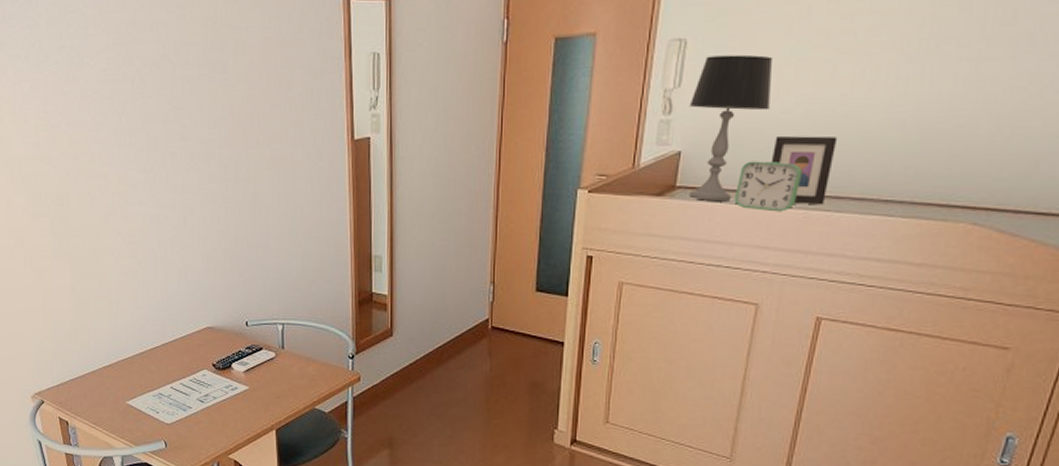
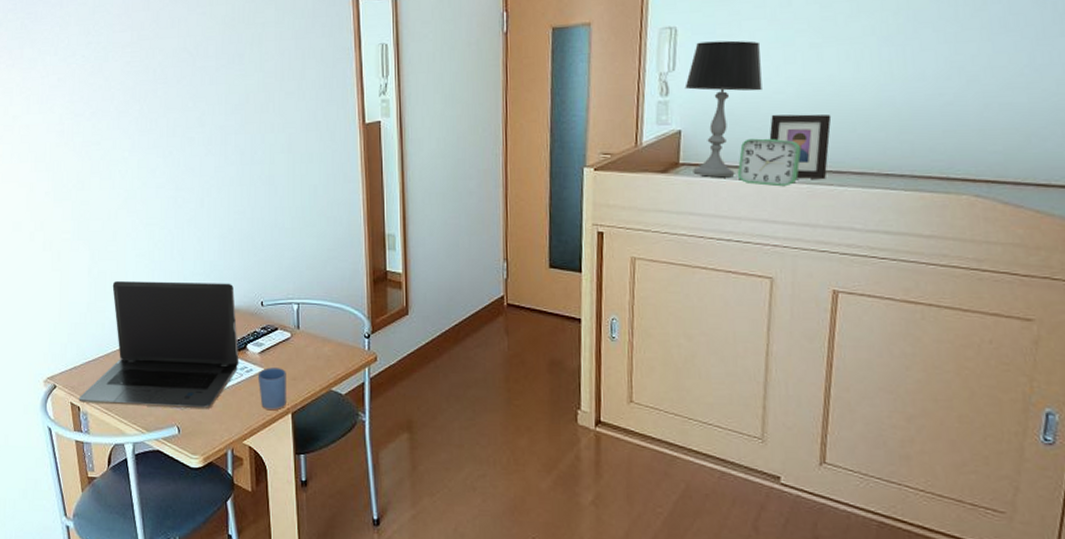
laptop computer: none [66,300,224,426] -> present [78,281,239,410]
mug: none [242,386,271,427] -> present [257,367,286,411]

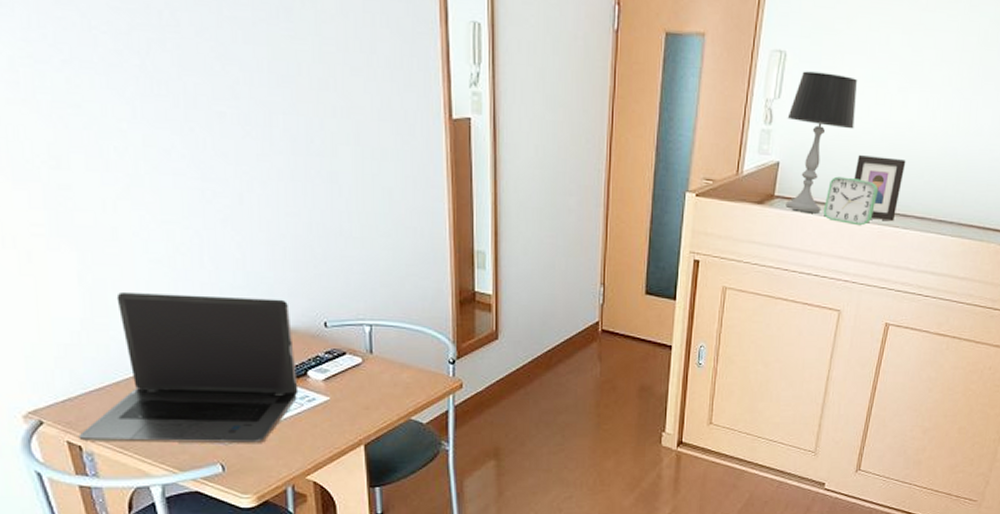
mug: present [257,367,286,411] -> none [322,396,358,443]

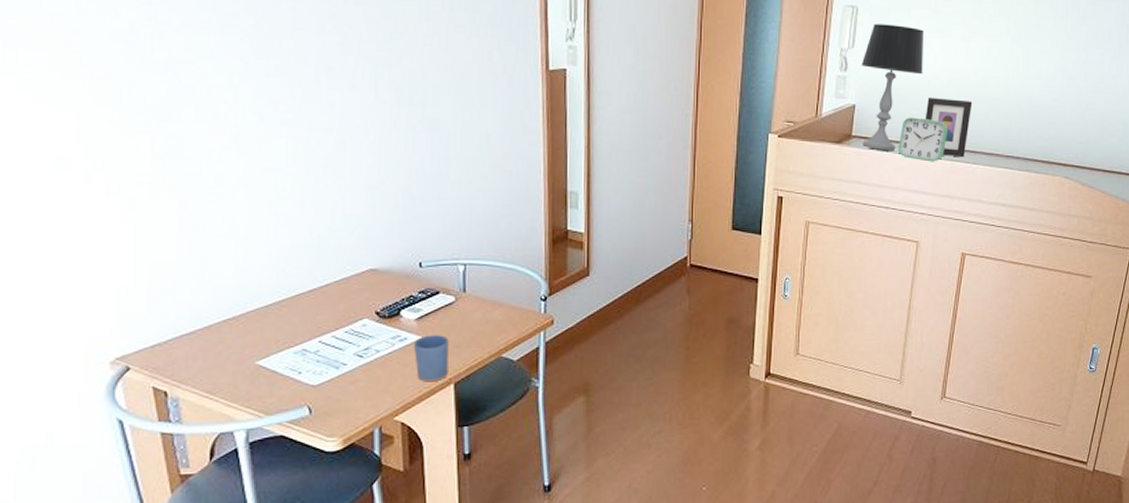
laptop computer: present [78,293,299,444] -> none [165,238,391,387]
mug: none [322,396,358,443] -> present [413,335,449,382]

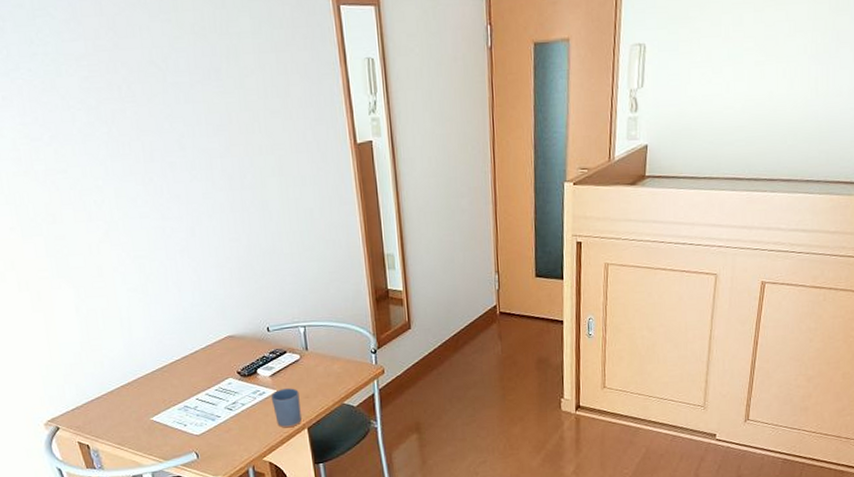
table lamp: present [861,23,925,151] -> none [651,57,716,188]
alarm clock: present [897,117,949,162] -> none [692,151,744,195]
picture frame: present [925,98,973,158] -> none [719,127,769,187]

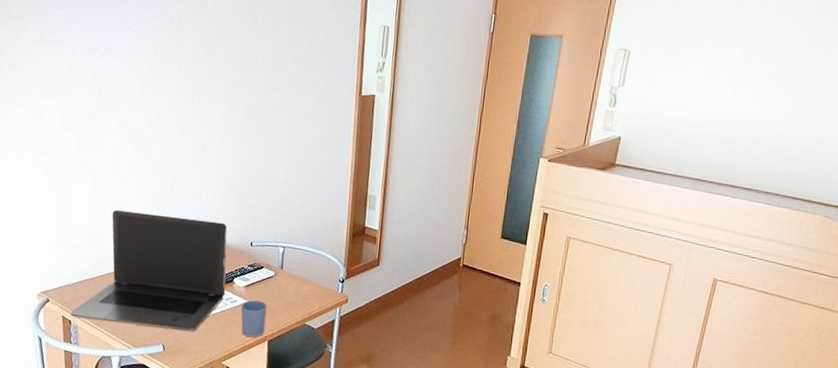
laptop computer: none [86,311,251,441] -> present [70,210,228,332]

